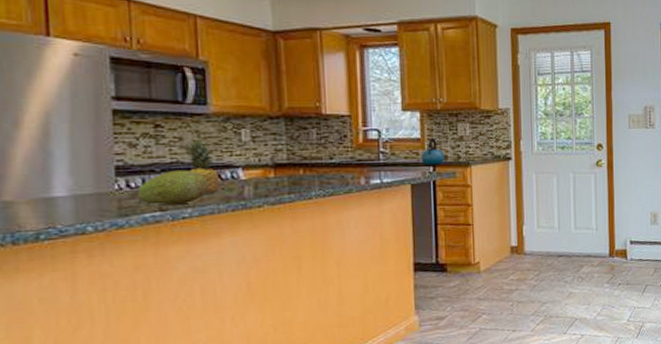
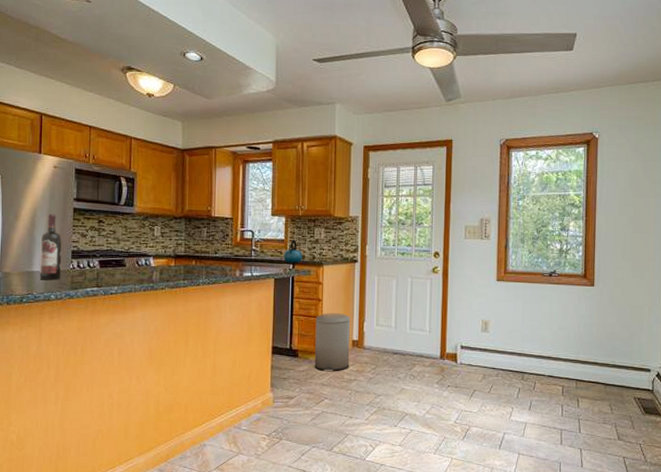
wine bottle: none [60,119,102,208] -> present [39,214,62,281]
fruit: present [137,169,209,205] -> none [83,256,130,283]
fruit: present [185,138,219,194] -> none [117,232,137,276]
pedal bin: none [465,218,509,285] -> present [314,313,351,372]

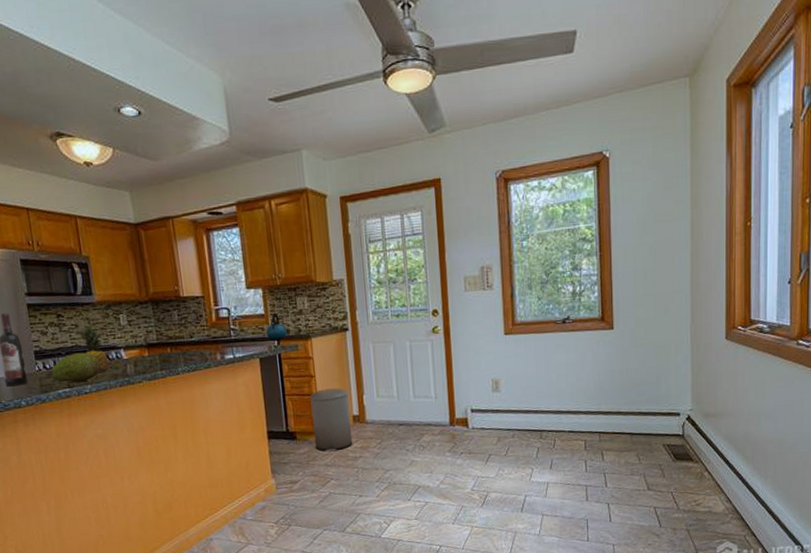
fruit: none [83,256,130,283] -> present [51,352,101,383]
fruit: none [117,232,137,276] -> present [80,324,109,372]

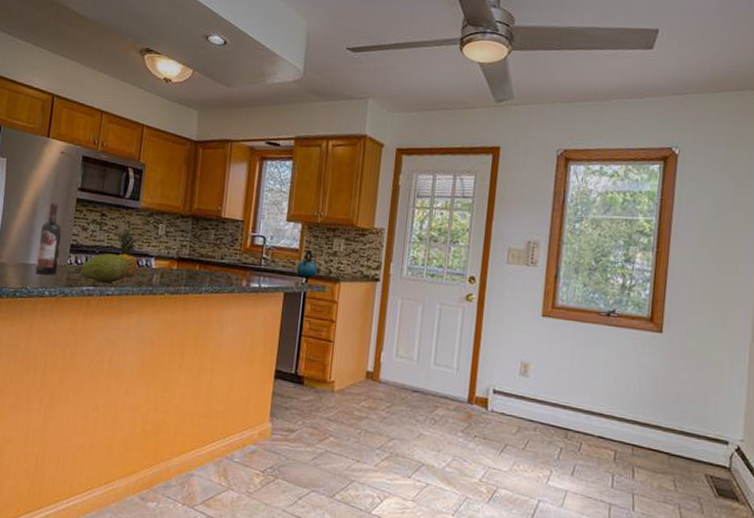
pedal bin: present [310,388,353,452] -> none [321,337,367,406]

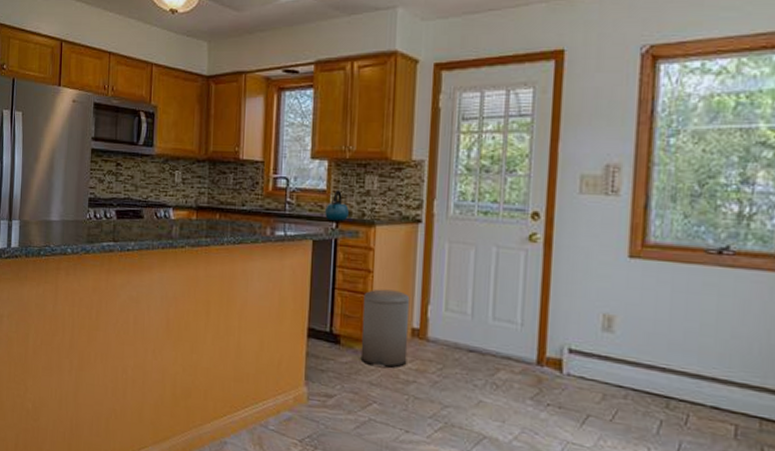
wine bottle: present [35,203,62,275] -> none [57,155,80,232]
fruit: present [80,253,130,283] -> none [100,205,148,238]
fruit: present [118,228,137,277] -> none [134,178,155,230]
pedal bin: none [321,337,367,406] -> present [360,289,410,369]

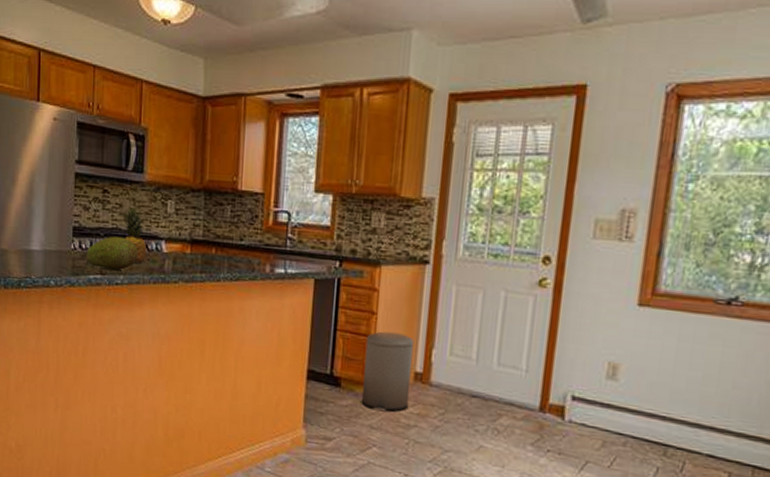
fruit: none [100,205,148,238] -> present [86,236,138,271]
fruit: none [134,178,155,230] -> present [123,206,146,263]
kettle: present [325,189,349,222] -> none [328,226,354,261]

